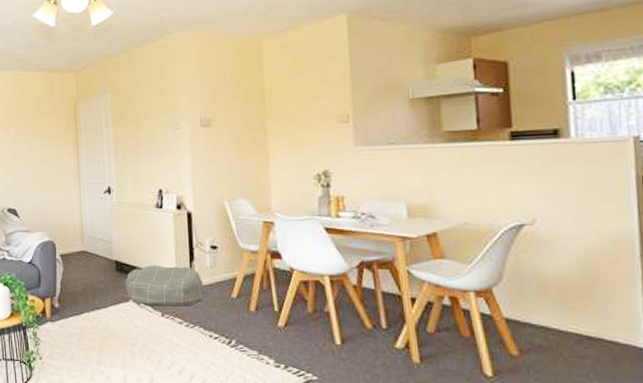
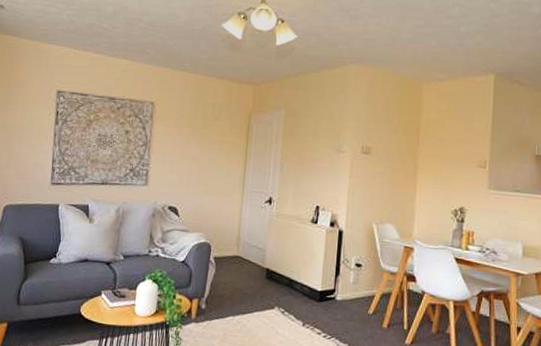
dog bed: present [125,265,205,306] -> none [272,276,345,318]

